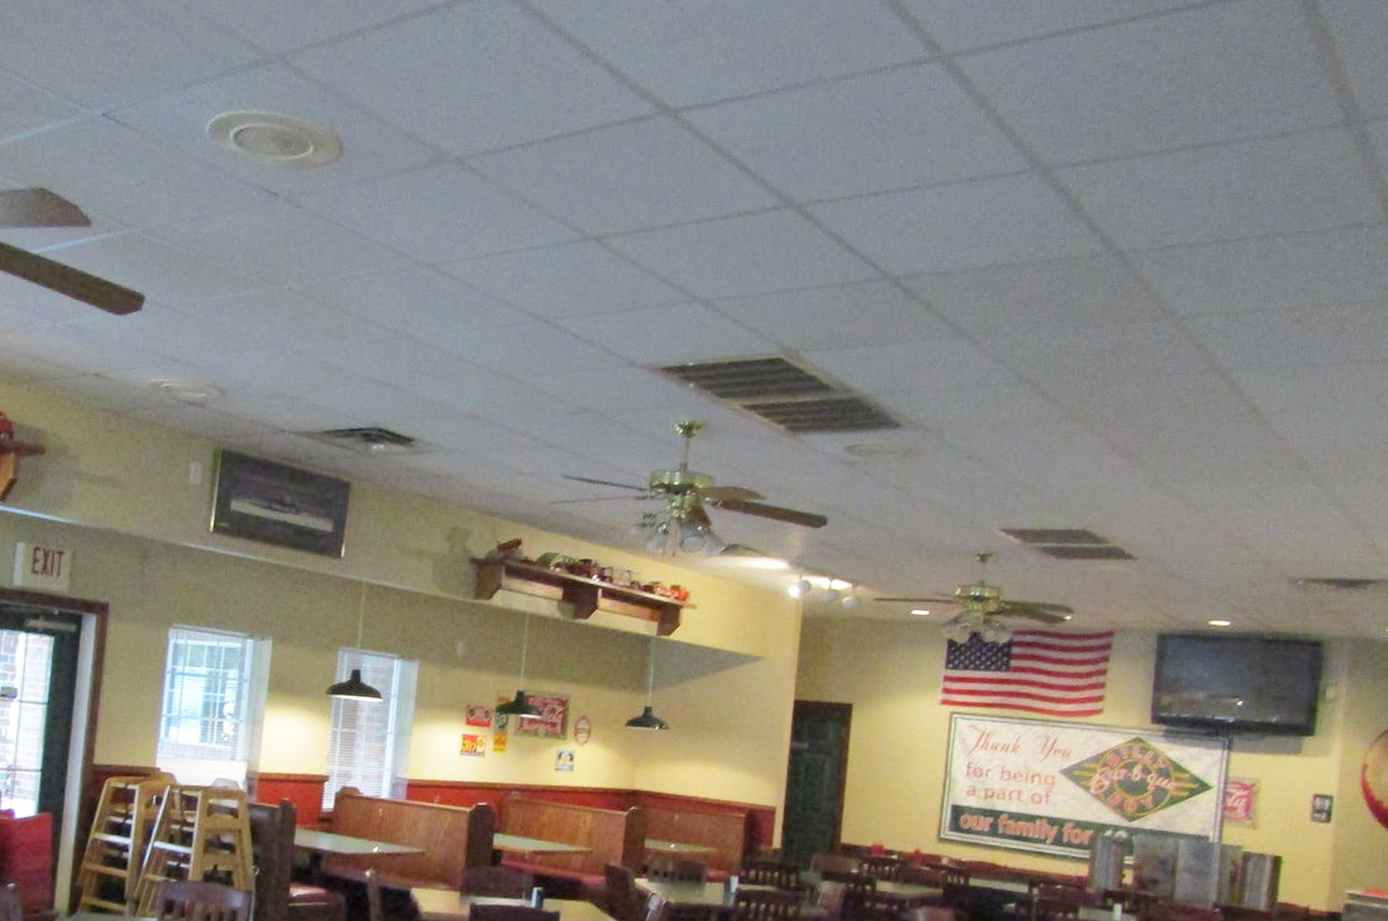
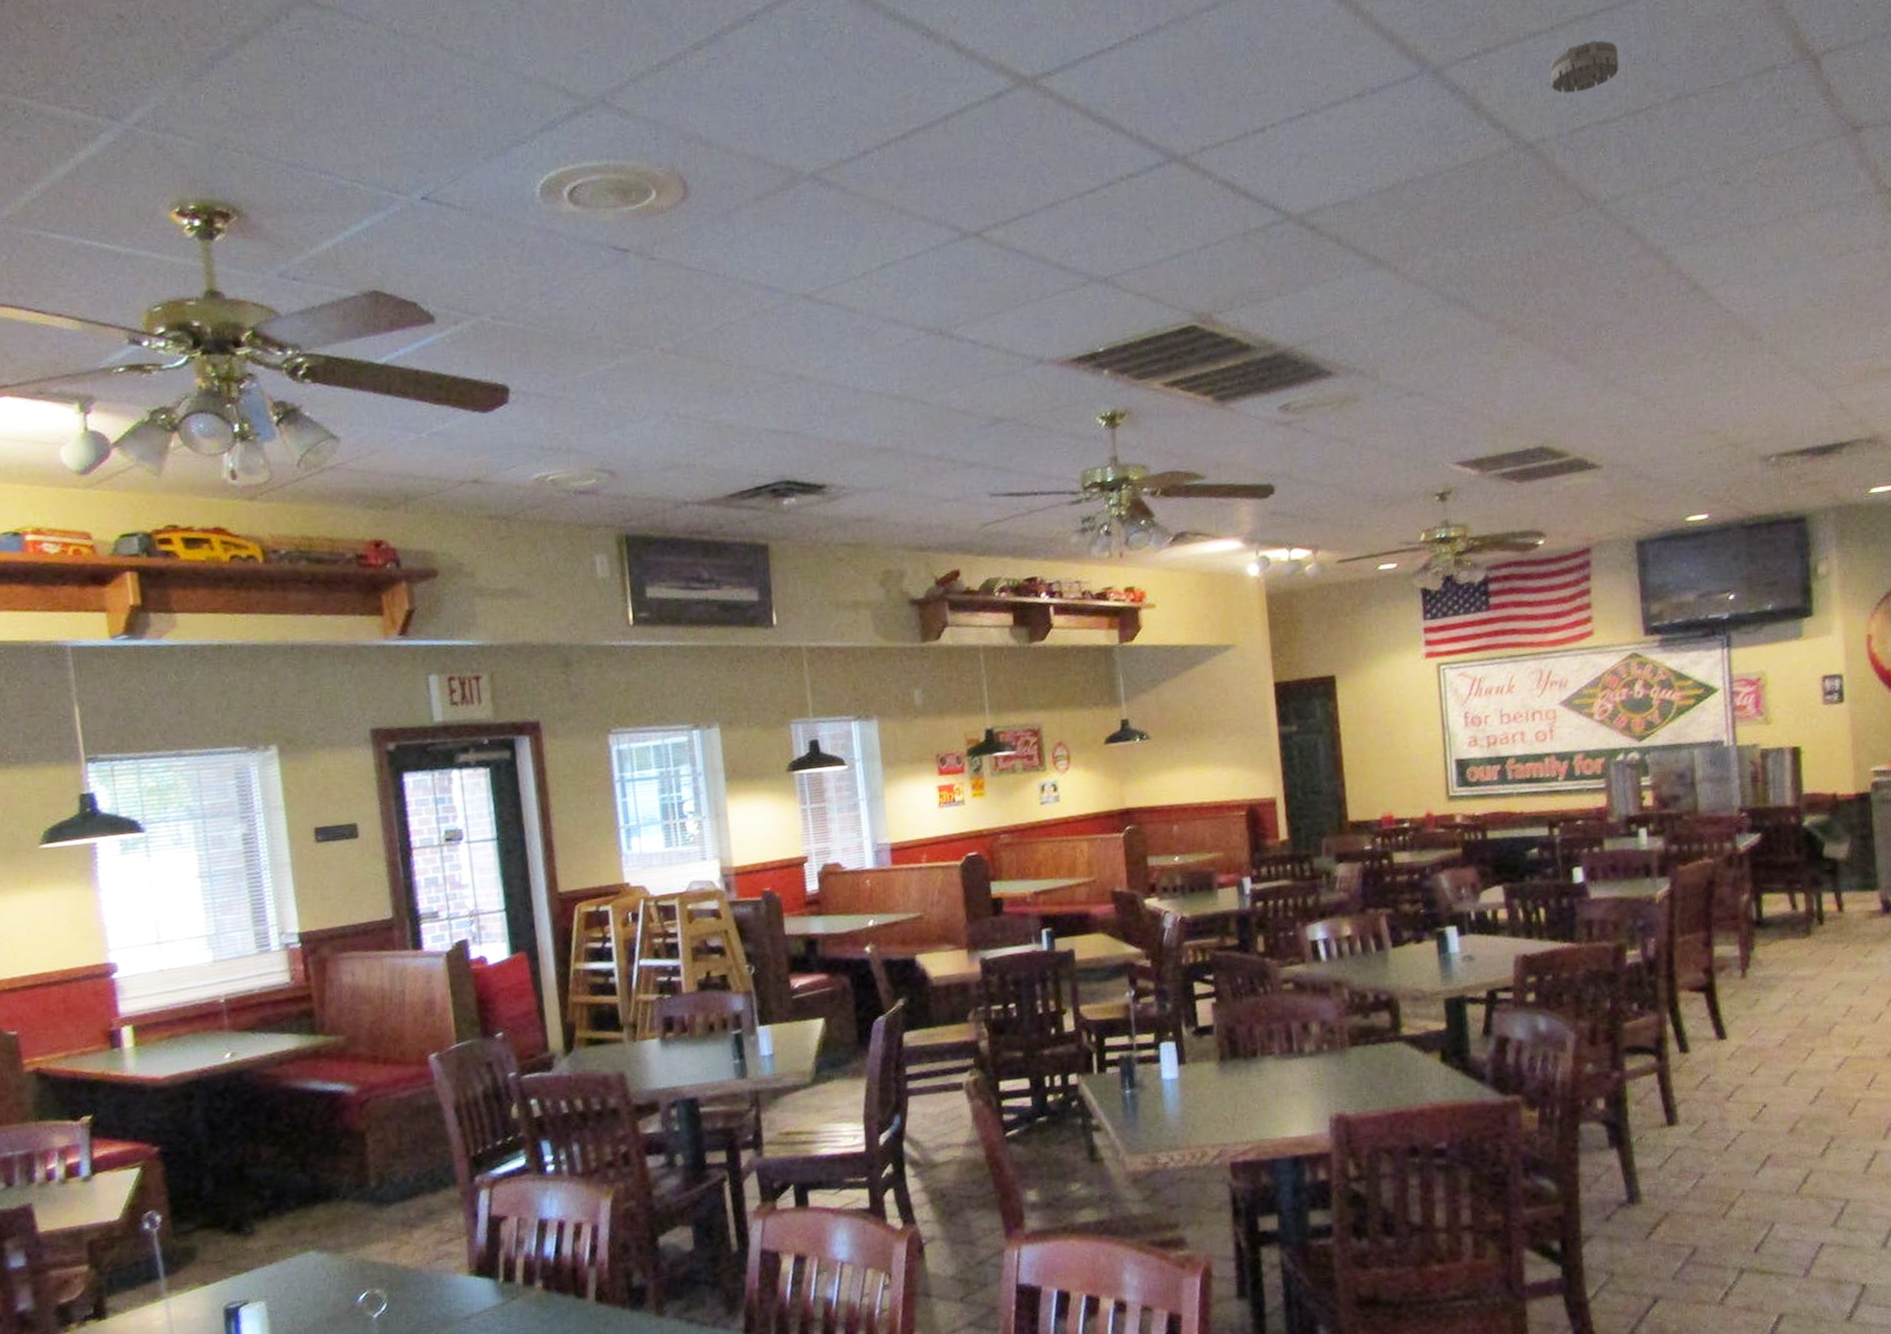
smoke detector: none [1151,170,1218,214] -> present [1549,41,1619,94]

